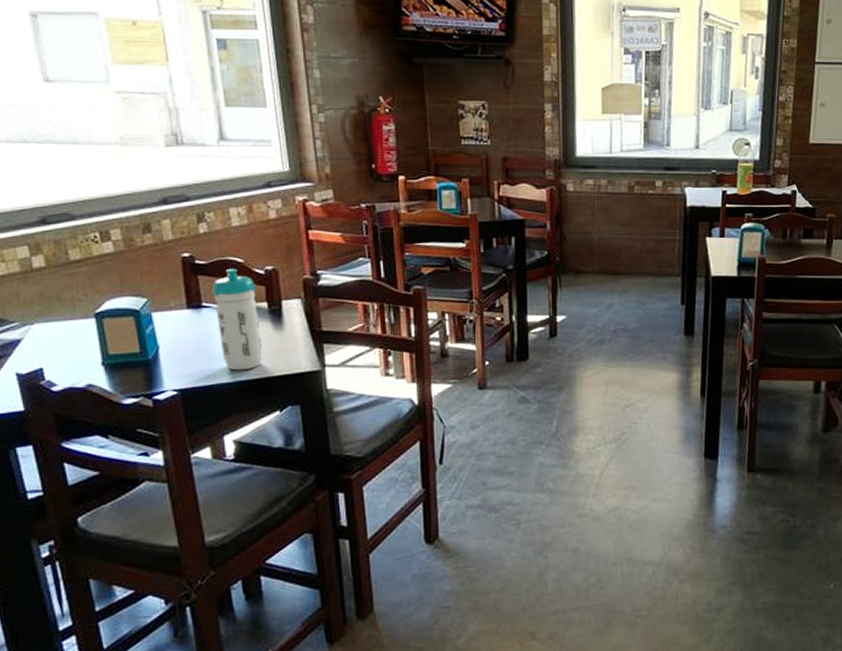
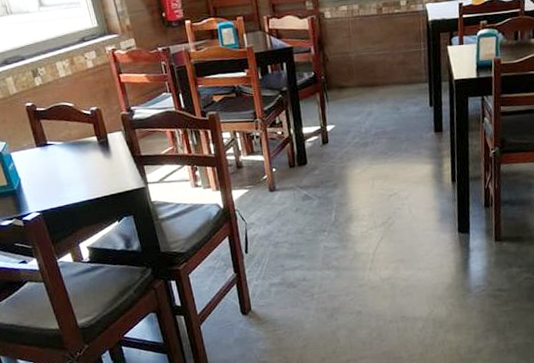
water bottle: present [211,268,263,371] -> none [52,111,100,193]

